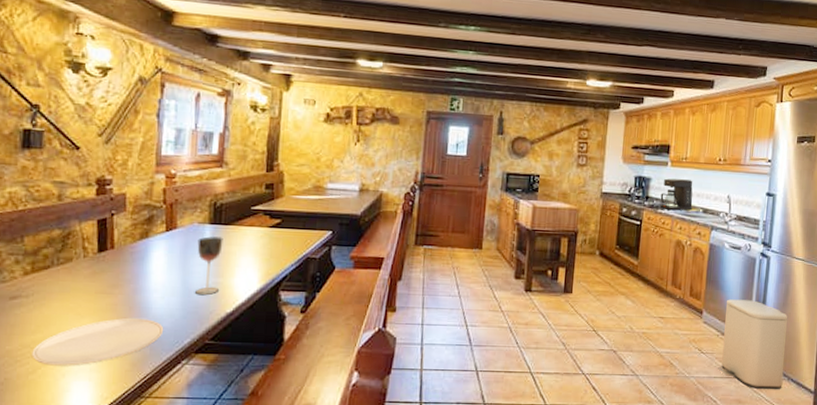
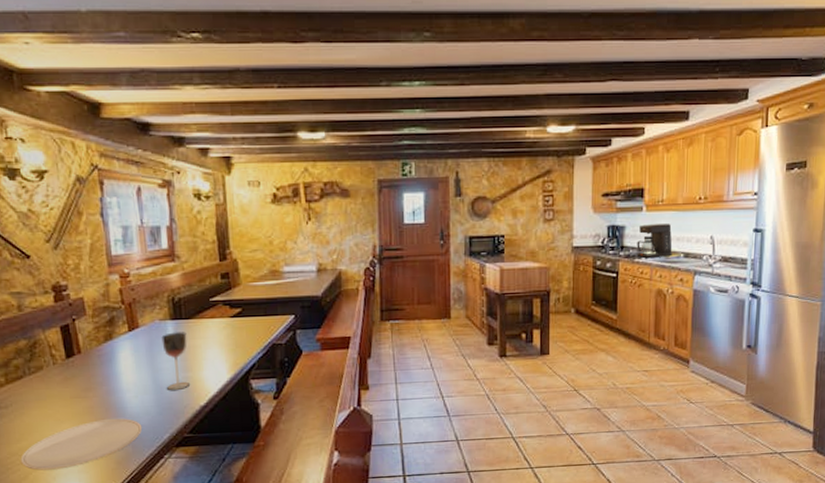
pedal bin: present [718,299,788,389] -> none [709,344,783,434]

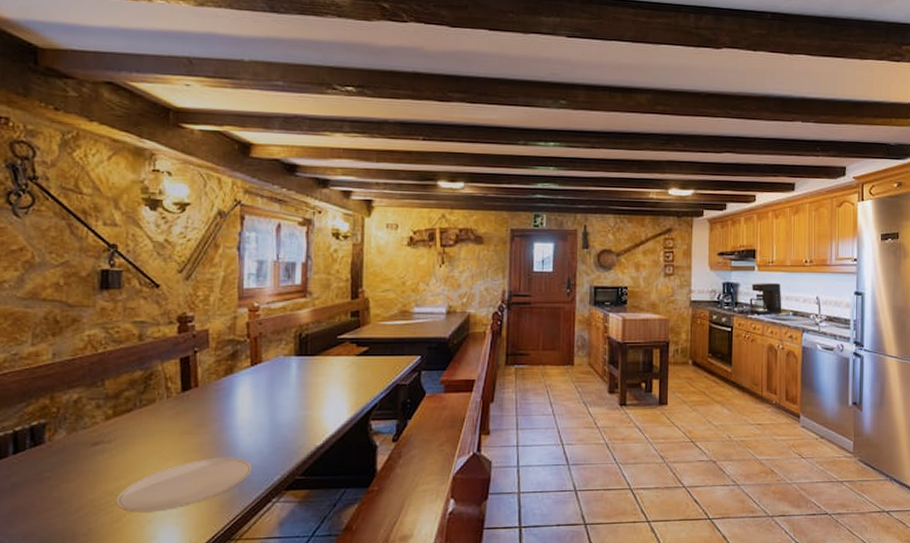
wineglass: present [161,332,189,390] -> none [283,369,310,429]

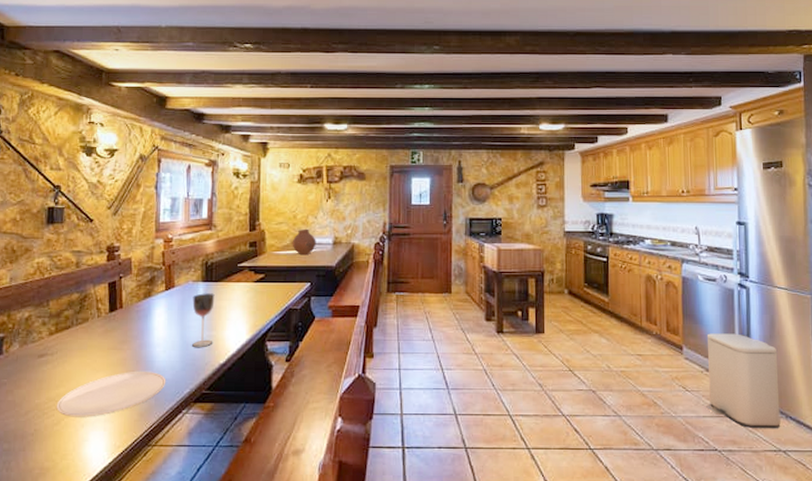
wineglass: none [283,369,310,429] -> present [192,293,215,347]
vase: none [400,296,428,325] -> present [292,228,316,254]
coffee maker: present [749,283,782,314] -> none [625,214,659,244]
pedal bin: none [819,401,886,491] -> present [706,333,781,428]

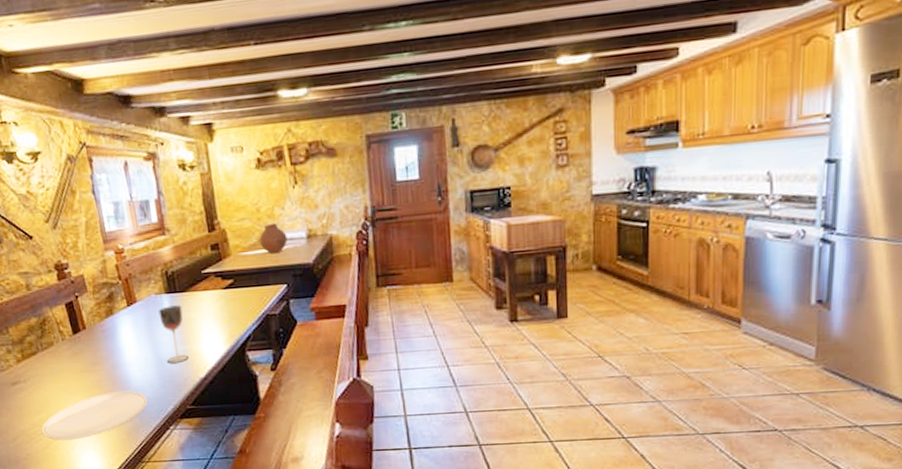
pedal bin: present [706,333,781,428] -> none [767,299,866,404]

